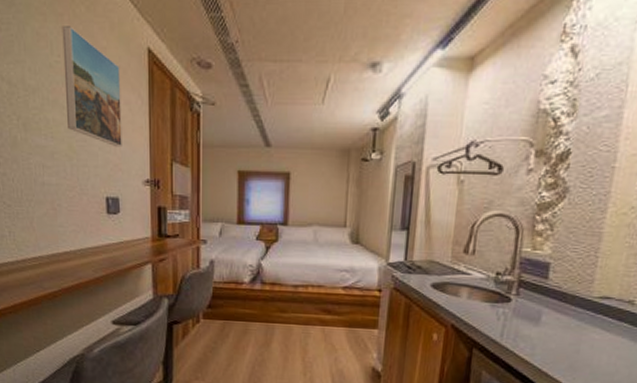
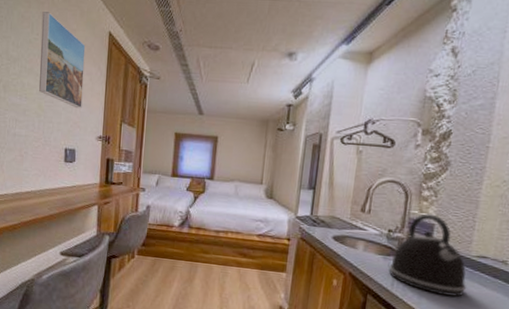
kettle: none [497,251,588,346] -> present [389,213,467,297]

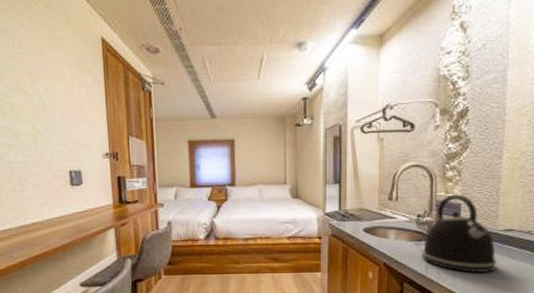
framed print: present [39,12,86,109] -> none [22,21,82,126]

